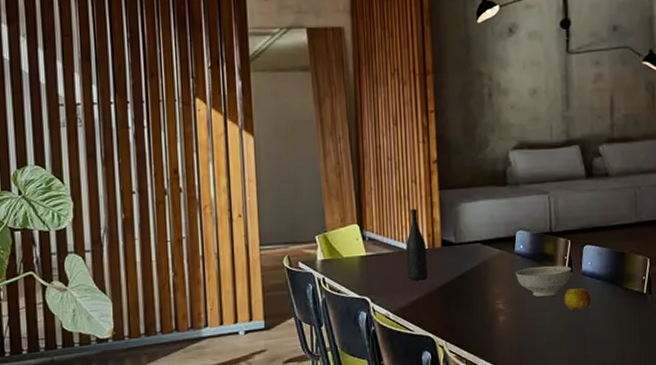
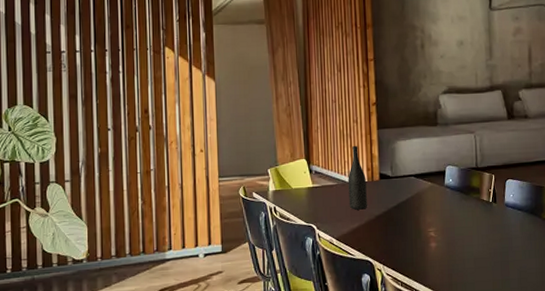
decorative bowl: present [515,265,571,298] -> none [445,197,495,226]
fruit: present [564,288,592,311] -> none [489,218,514,238]

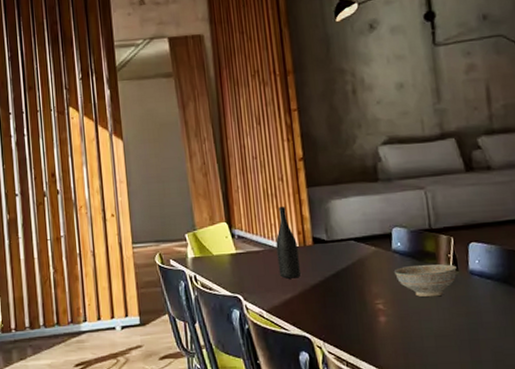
decorative bowl: none [445,197,495,226] -> present [393,264,457,298]

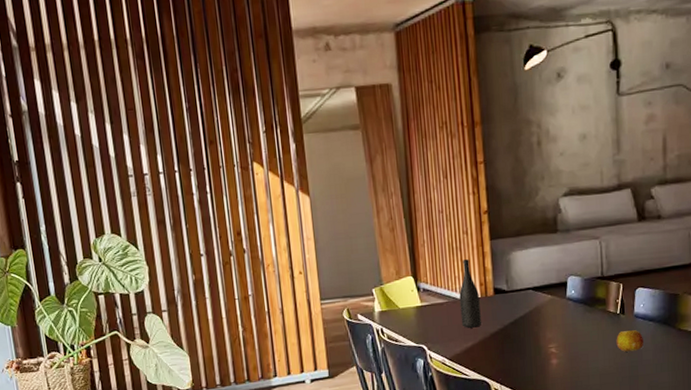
decorative bowl: present [393,264,457,298] -> none [567,309,623,341]
fruit: none [450,288,483,312] -> present [616,330,644,352]

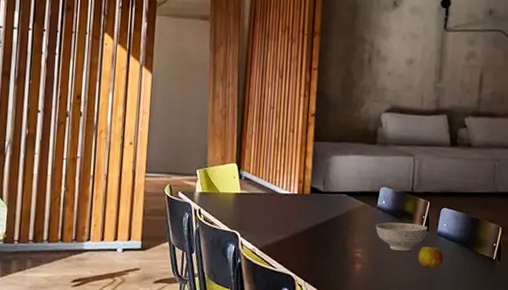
wine bottle: present [459,259,482,328] -> none [276,156,297,222]
decorative bowl: none [567,309,623,341] -> present [375,222,428,252]

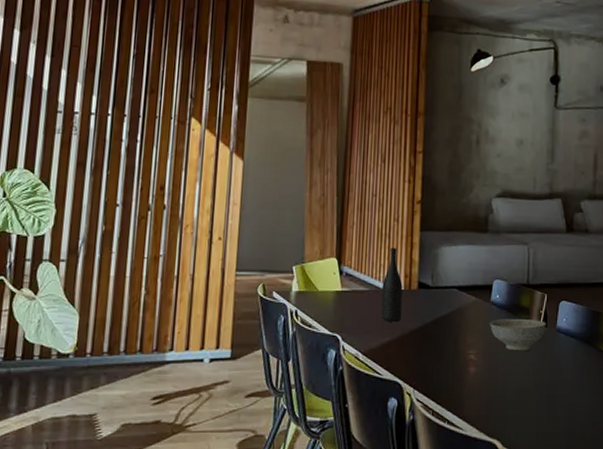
wine bottle: none [276,156,297,222] -> present [380,248,403,322]
fruit: present [418,247,444,268] -> none [536,345,565,368]

